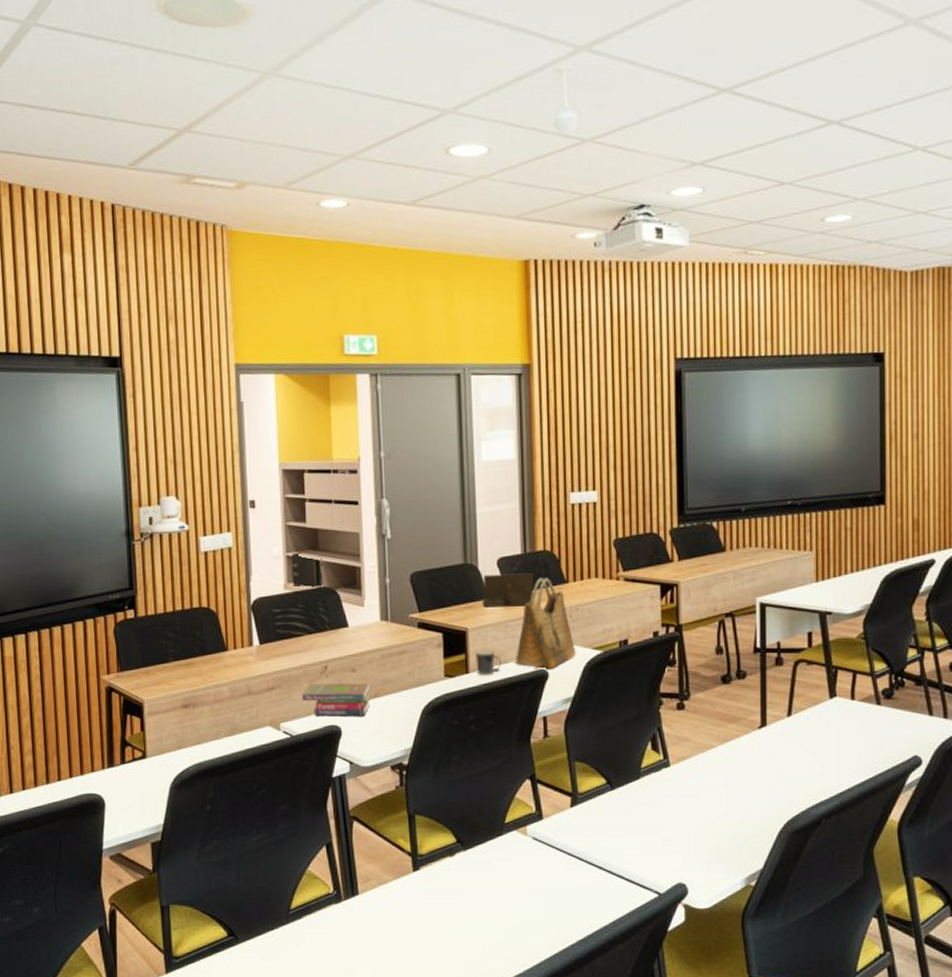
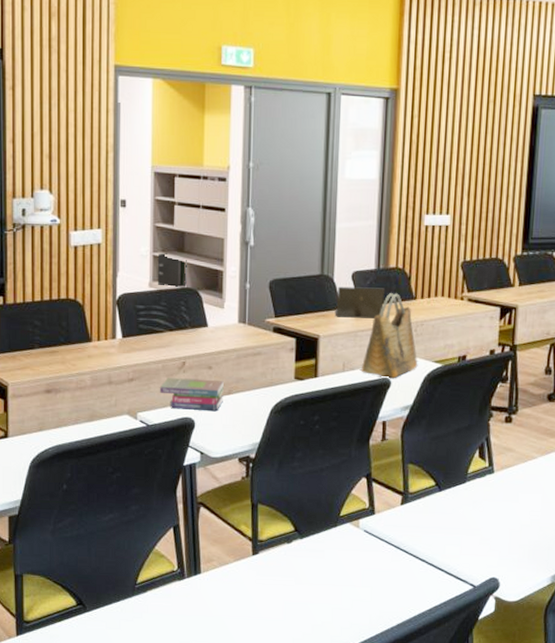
mug: present [475,649,501,677] -> none [324,356,348,382]

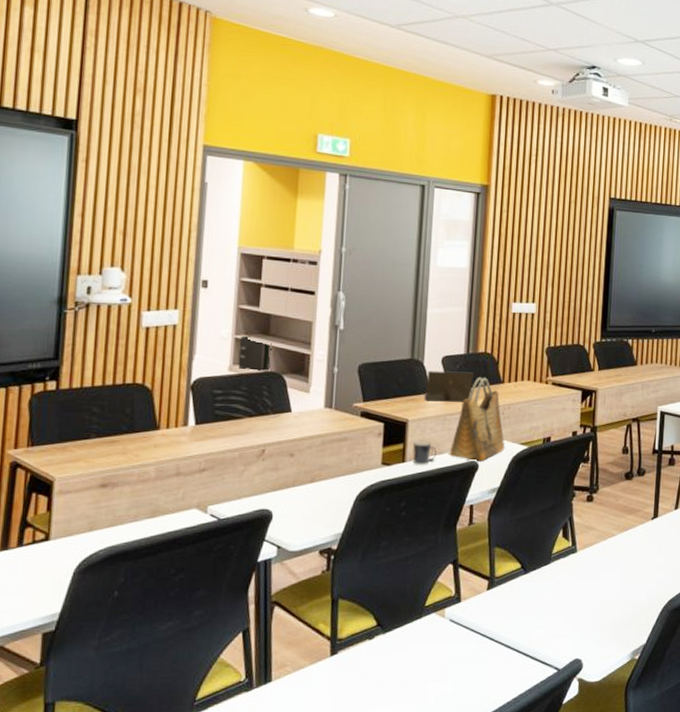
books: present [159,378,224,411] -> none [234,467,306,500]
mug: none [324,356,348,382] -> present [412,440,437,466]

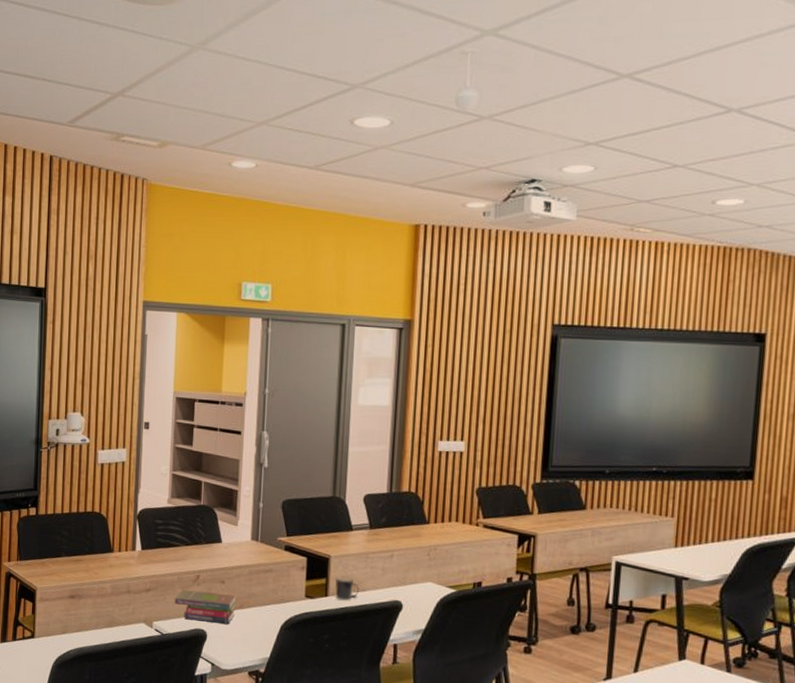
books: none [234,467,306,500] -> present [174,590,236,624]
binder: present [238,336,272,371] -> none [175,472,204,504]
laptop: present [424,370,474,402] -> none [346,508,397,541]
grocery bag: present [449,377,505,461] -> none [371,517,431,601]

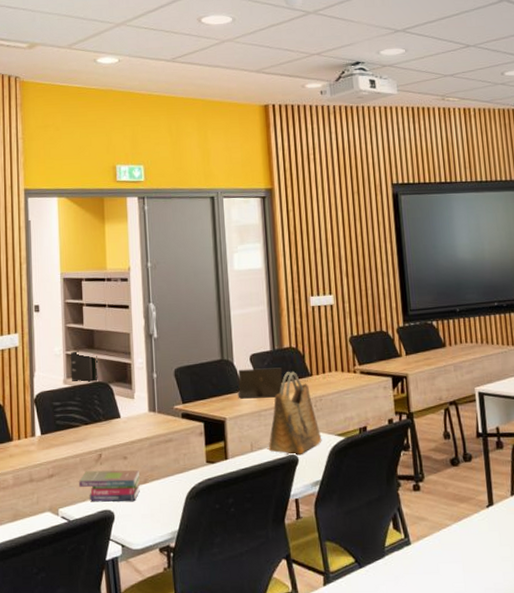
binder: none [175,472,204,504] -> present [70,351,98,382]
mug: present [334,576,359,602] -> none [233,437,257,463]
laptop: none [346,508,397,541] -> present [237,367,283,399]
grocery bag: none [371,517,431,601] -> present [268,372,322,454]

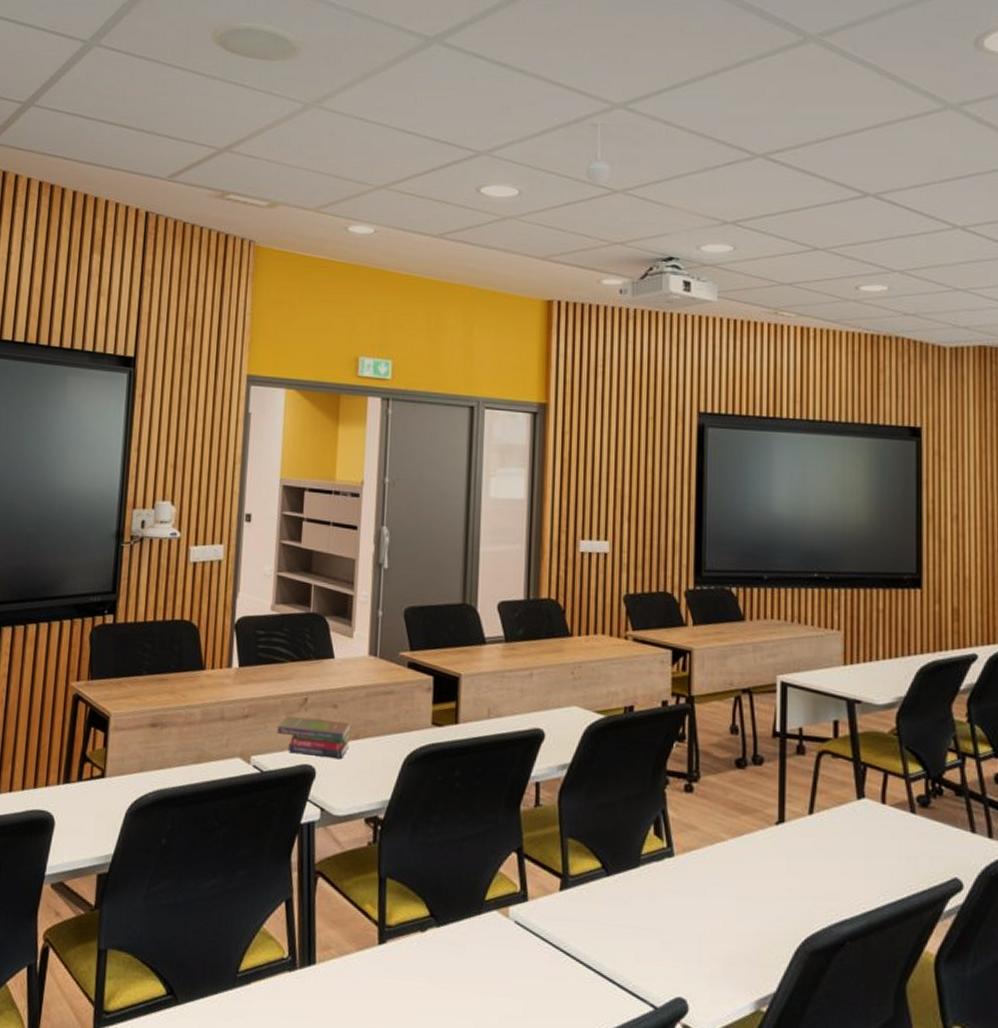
binder: present [70,351,98,382] -> none [280,573,314,612]
laptop: present [237,367,283,399] -> none [478,618,535,657]
grocery bag: present [268,372,322,454] -> none [509,628,577,729]

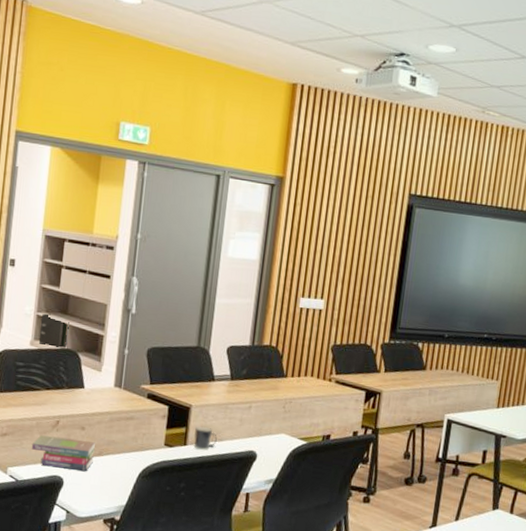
binder: none [280,573,314,612] -> present [38,313,69,348]
mug: none [466,699,494,731] -> present [193,426,217,451]

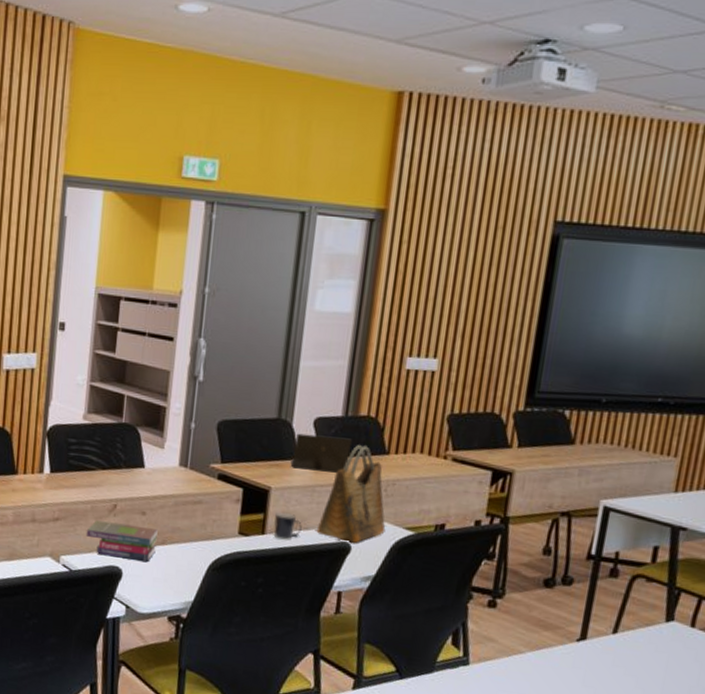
binder: present [38,313,69,348] -> none [92,383,127,422]
laptop: none [208,359,257,393] -> present [291,433,352,473]
grocery bag: none [228,369,284,452] -> present [316,445,386,543]

